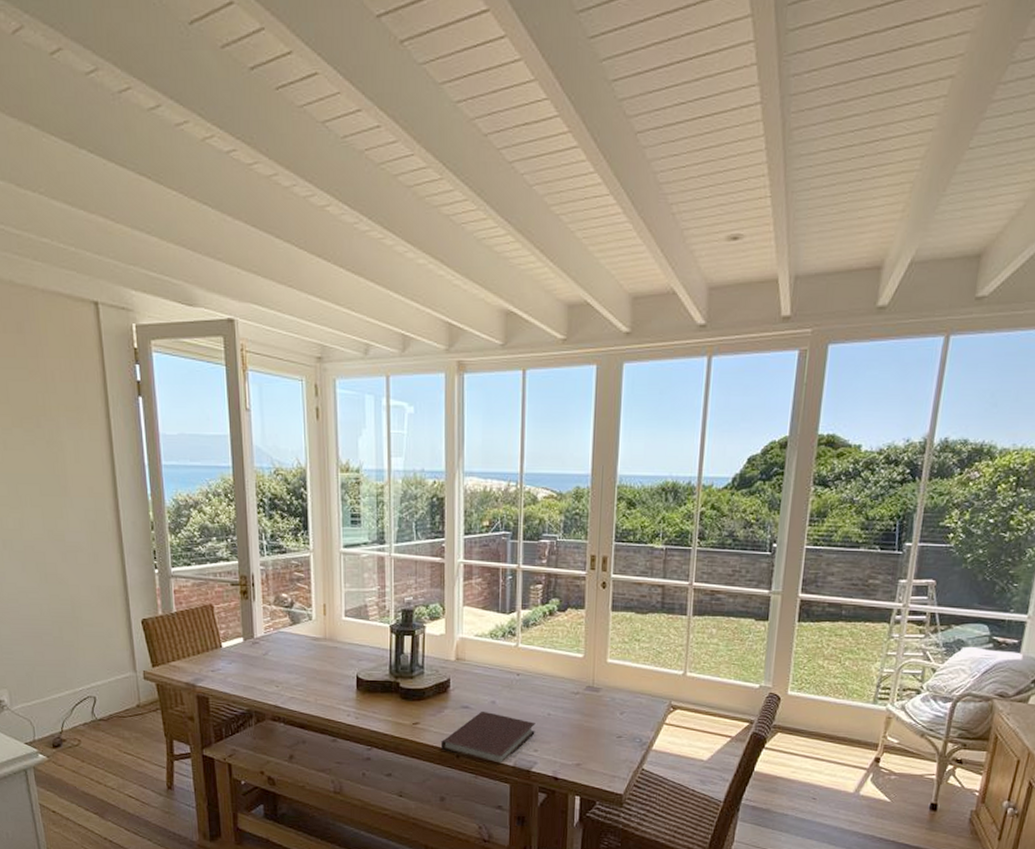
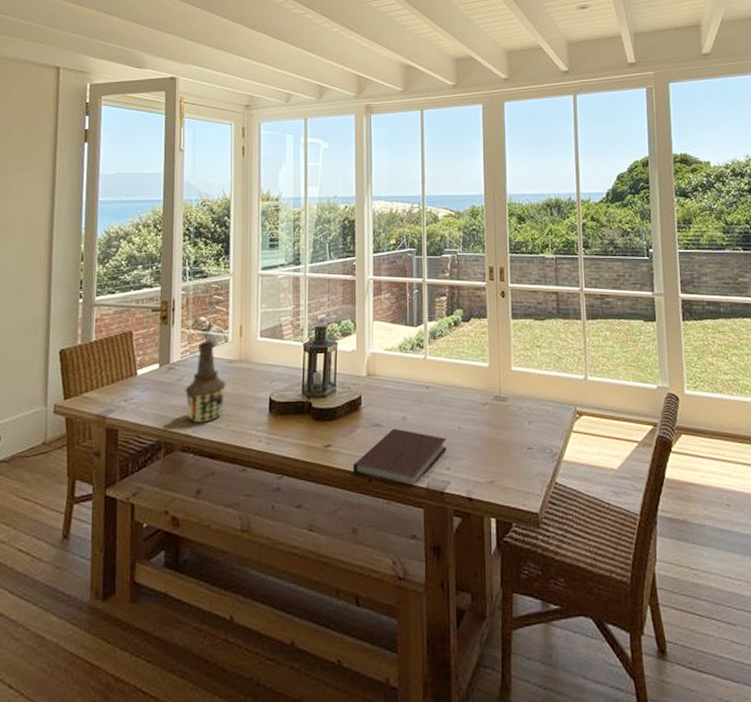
bottle: none [271,617,312,697] -> present [185,340,226,424]

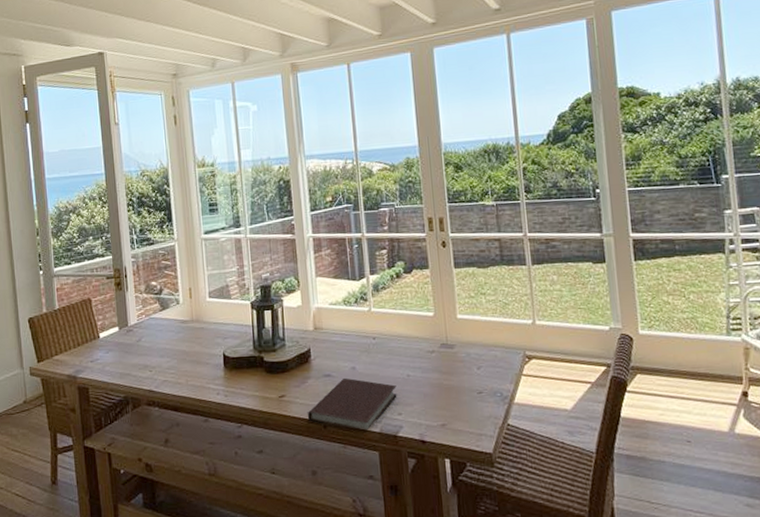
bottle: present [185,340,226,424] -> none [144,303,182,380]

